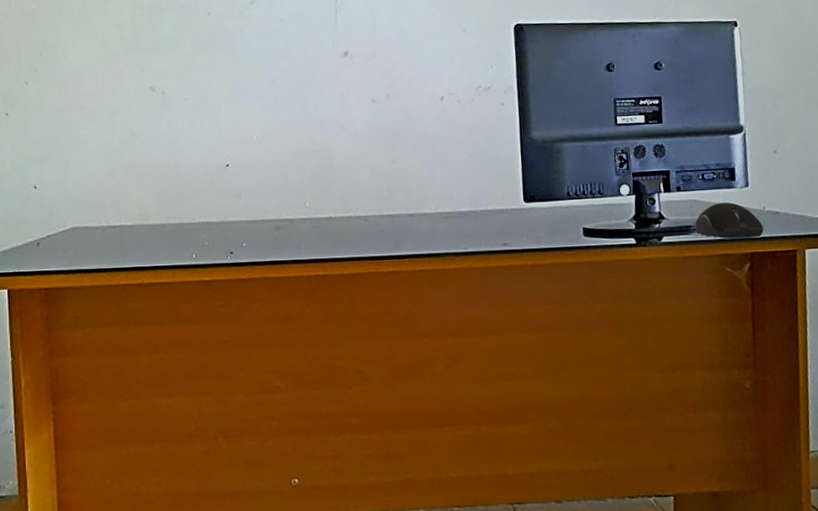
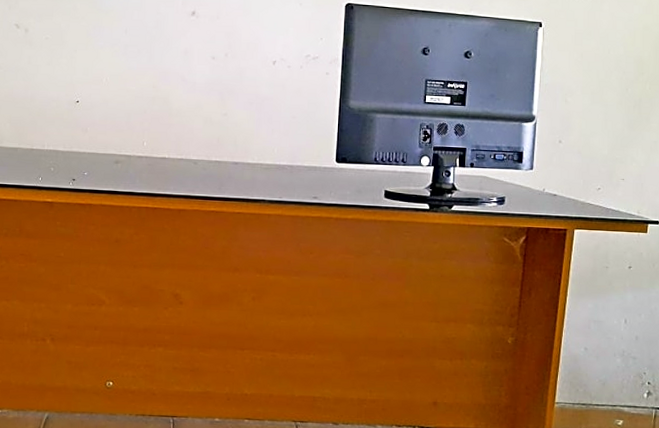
computer mouse: present [695,202,764,239] -> none [483,181,541,214]

